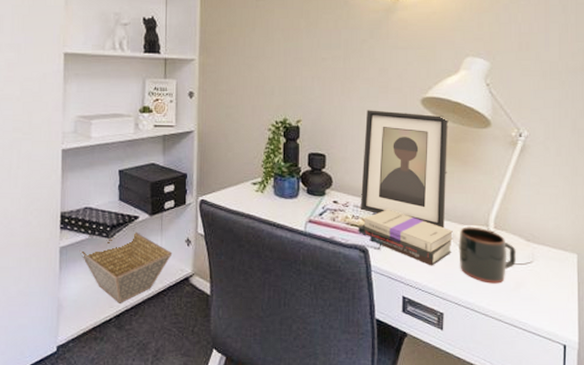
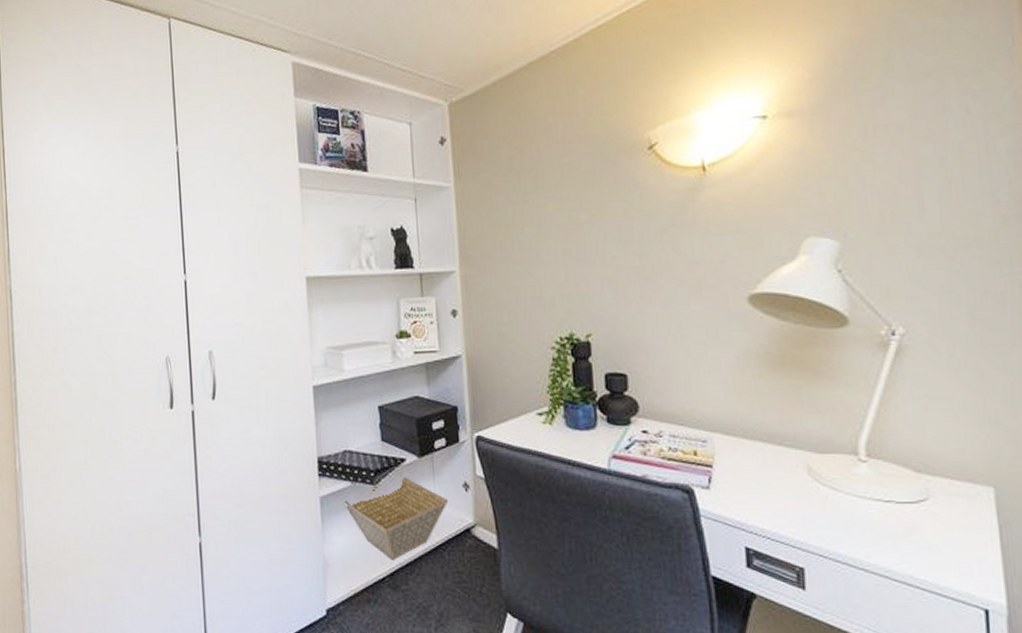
books: present [358,209,453,266] -> none [678,437,809,508]
picture frame: present [360,110,449,229] -> none [675,314,796,460]
mug: present [459,227,516,284] -> none [817,456,903,529]

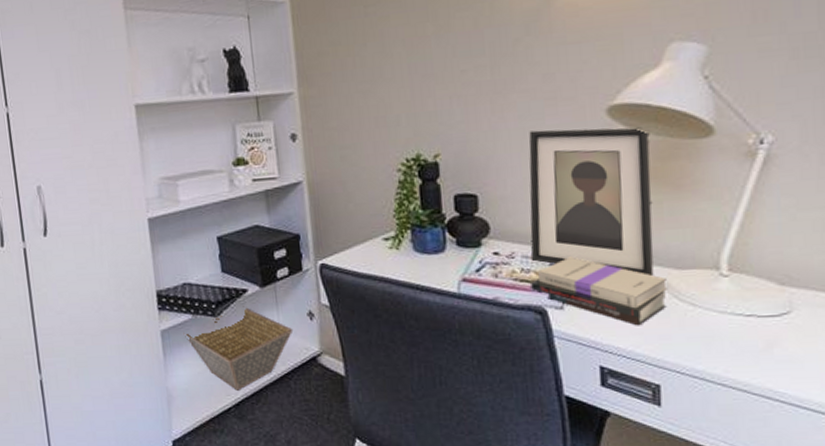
picture frame: none [675,314,796,460] -> present [529,127,654,277]
books: none [678,437,809,508] -> present [531,257,667,326]

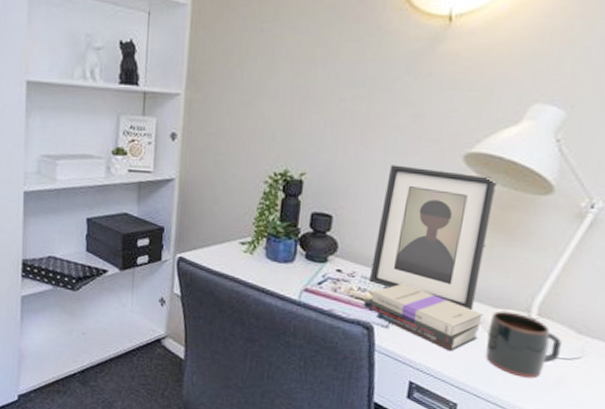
basket: present [183,307,294,391] -> none [42,286,144,359]
mug: none [676,271,765,344] -> present [486,310,562,378]

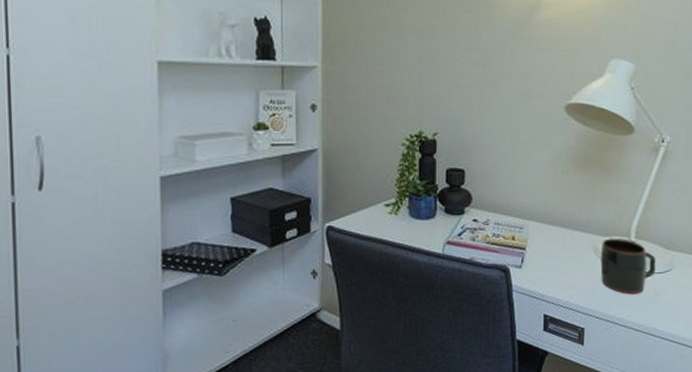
books: present [364,283,483,352] -> none [499,224,595,281]
picture frame: present [369,165,497,311] -> none [501,119,593,242]

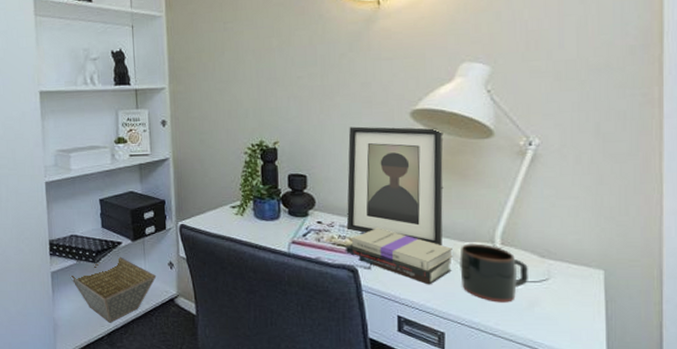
basket: none [186,266,297,348] -> present [69,256,157,323]
books: none [499,224,595,281] -> present [346,228,453,285]
picture frame: none [501,119,593,242] -> present [346,126,444,246]

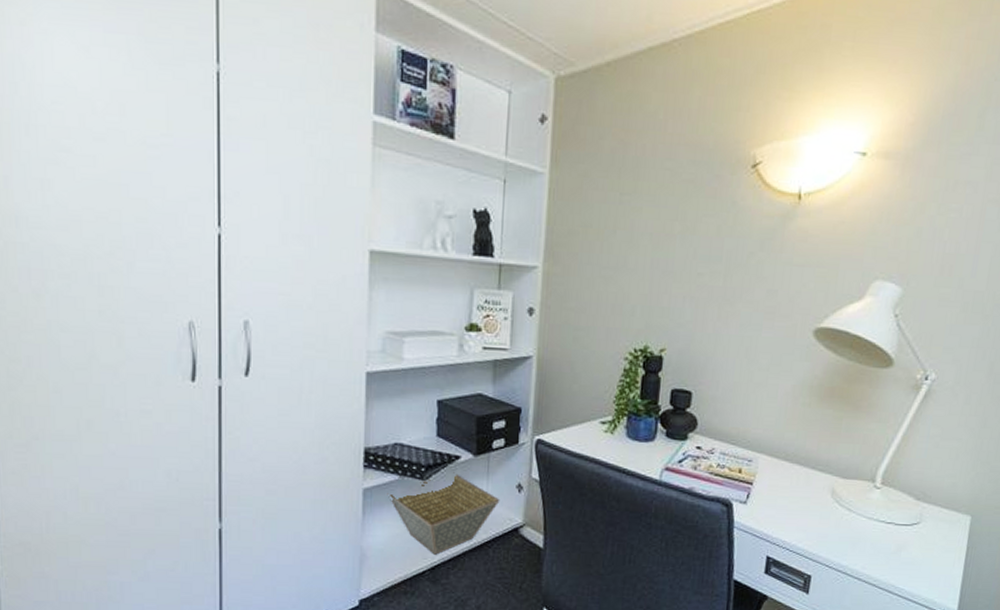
picture frame: present [346,126,444,246] -> none [727,340,844,483]
books: present [346,228,453,285] -> none [723,458,833,524]
mug: present [459,243,528,302] -> none [836,481,903,546]

